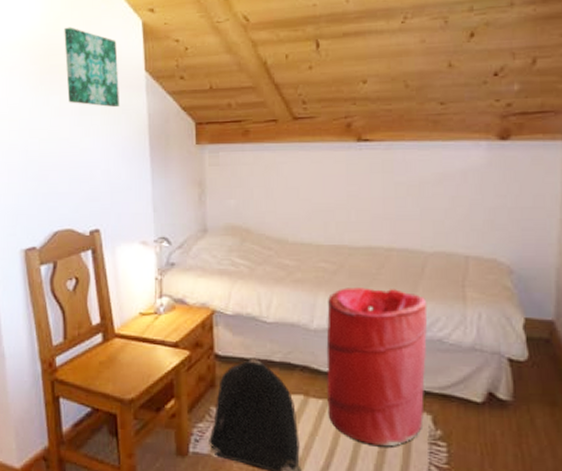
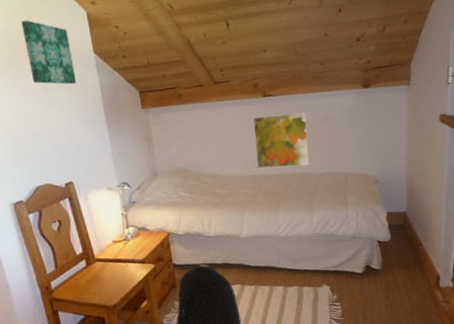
laundry hamper: present [326,288,428,447] -> none [252,202,324,312]
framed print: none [340,166,416,240] -> present [252,113,309,169]

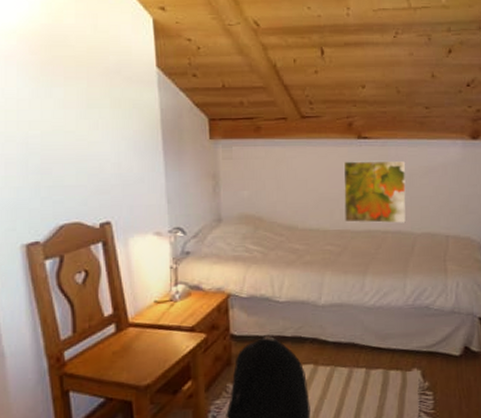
wall art: present [21,20,76,85] -> none [68,18,130,102]

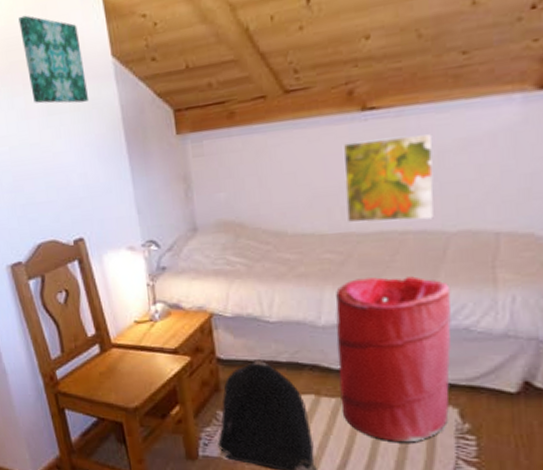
wall art: none [68,18,130,102] -> present [18,15,88,104]
laundry hamper: none [333,266,417,401] -> present [335,276,452,443]

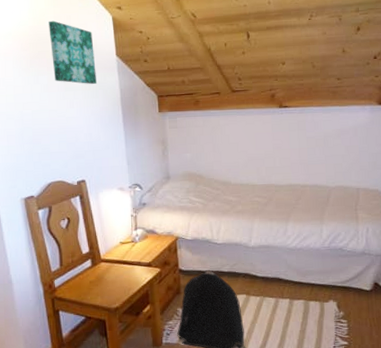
laundry hamper: present [335,276,452,443] -> none [261,214,332,327]
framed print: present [342,134,434,223] -> none [267,125,322,179]

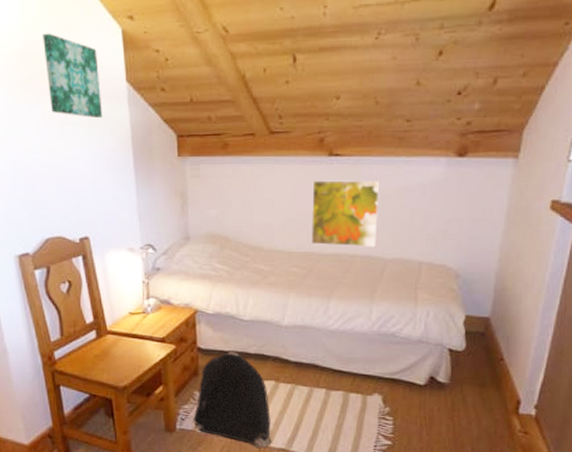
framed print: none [267,125,322,179] -> present [312,180,380,247]

